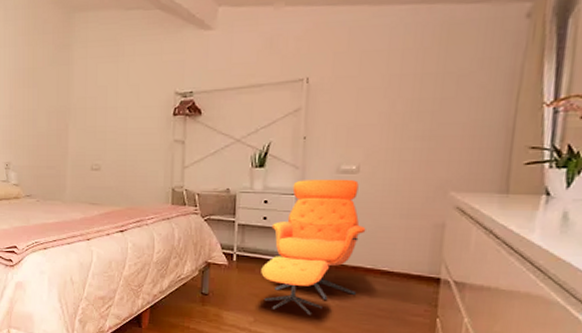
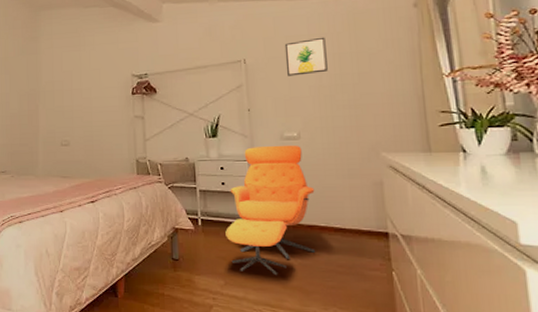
wall art: none [355,53,409,100] -> present [284,37,328,76]

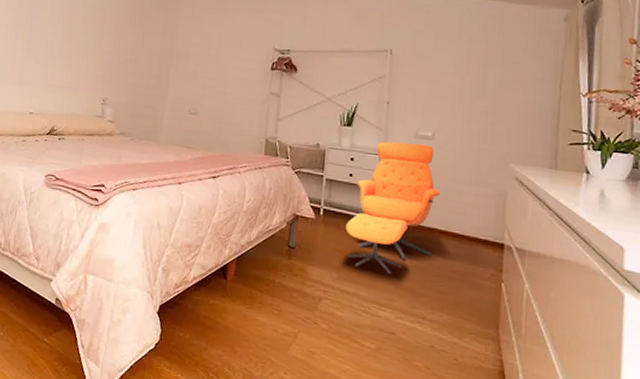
wall art: present [284,37,328,76] -> none [431,38,474,75]

